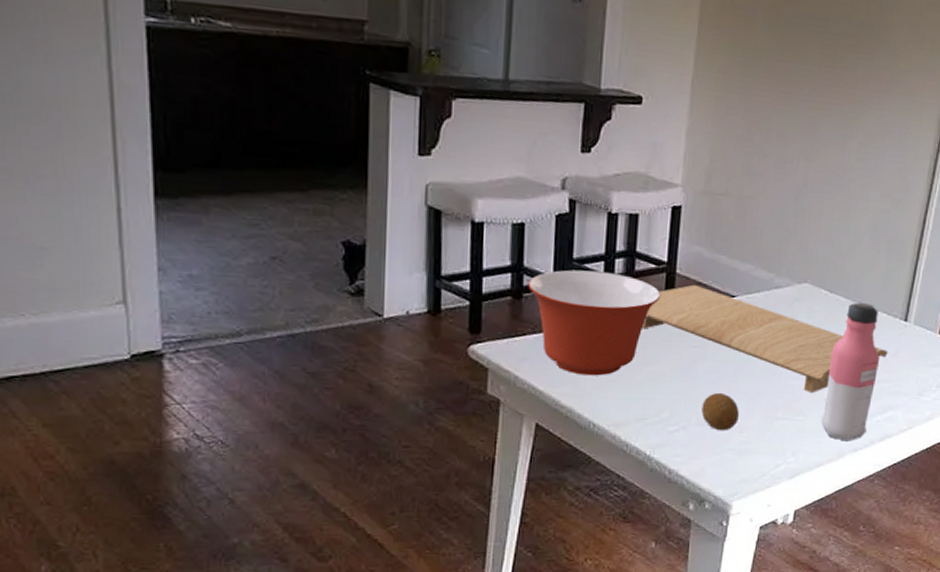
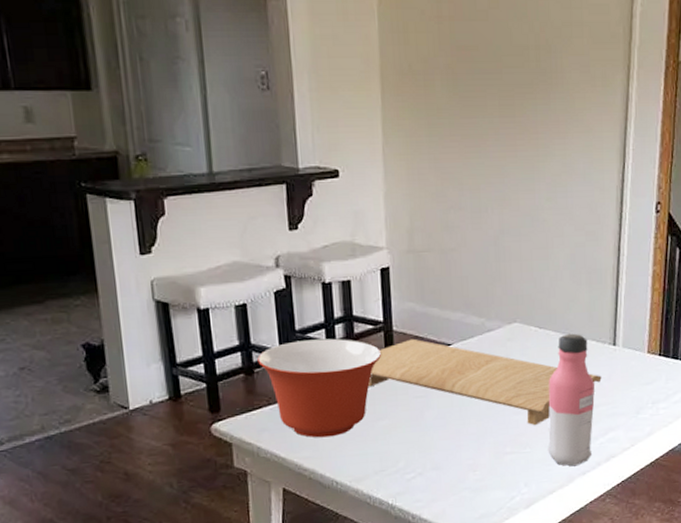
fruit: present [701,392,739,431] -> none [434,436,470,473]

